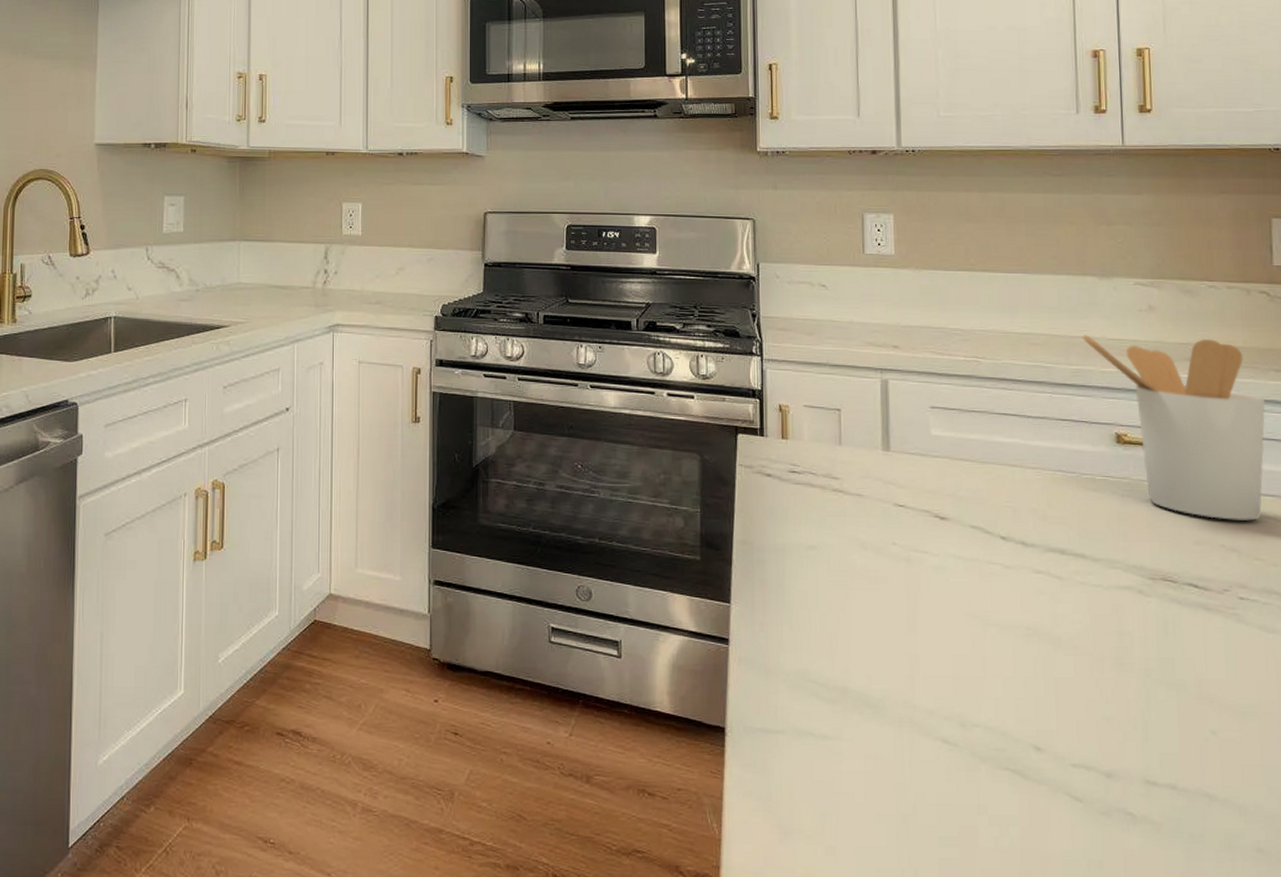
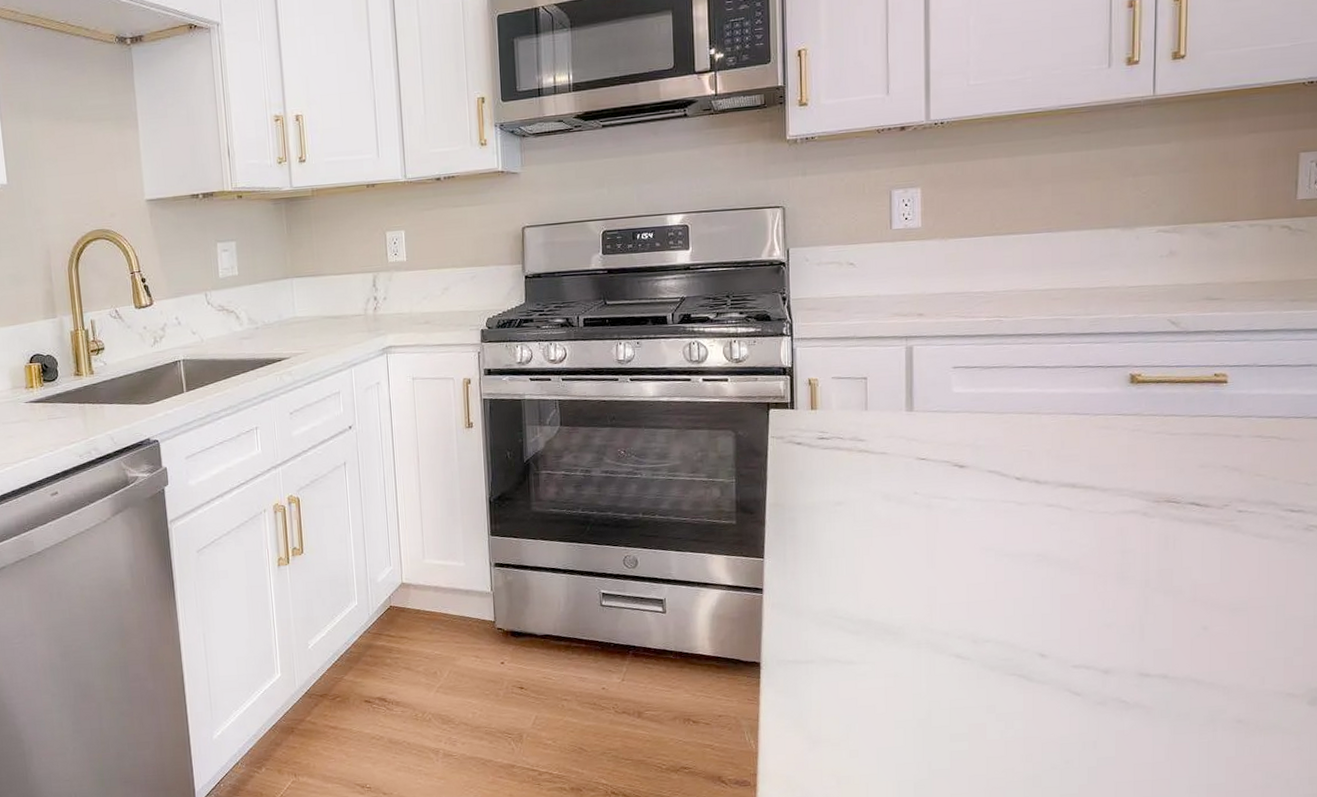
utensil holder: present [1082,335,1266,521] -> none [1102,277,1278,443]

